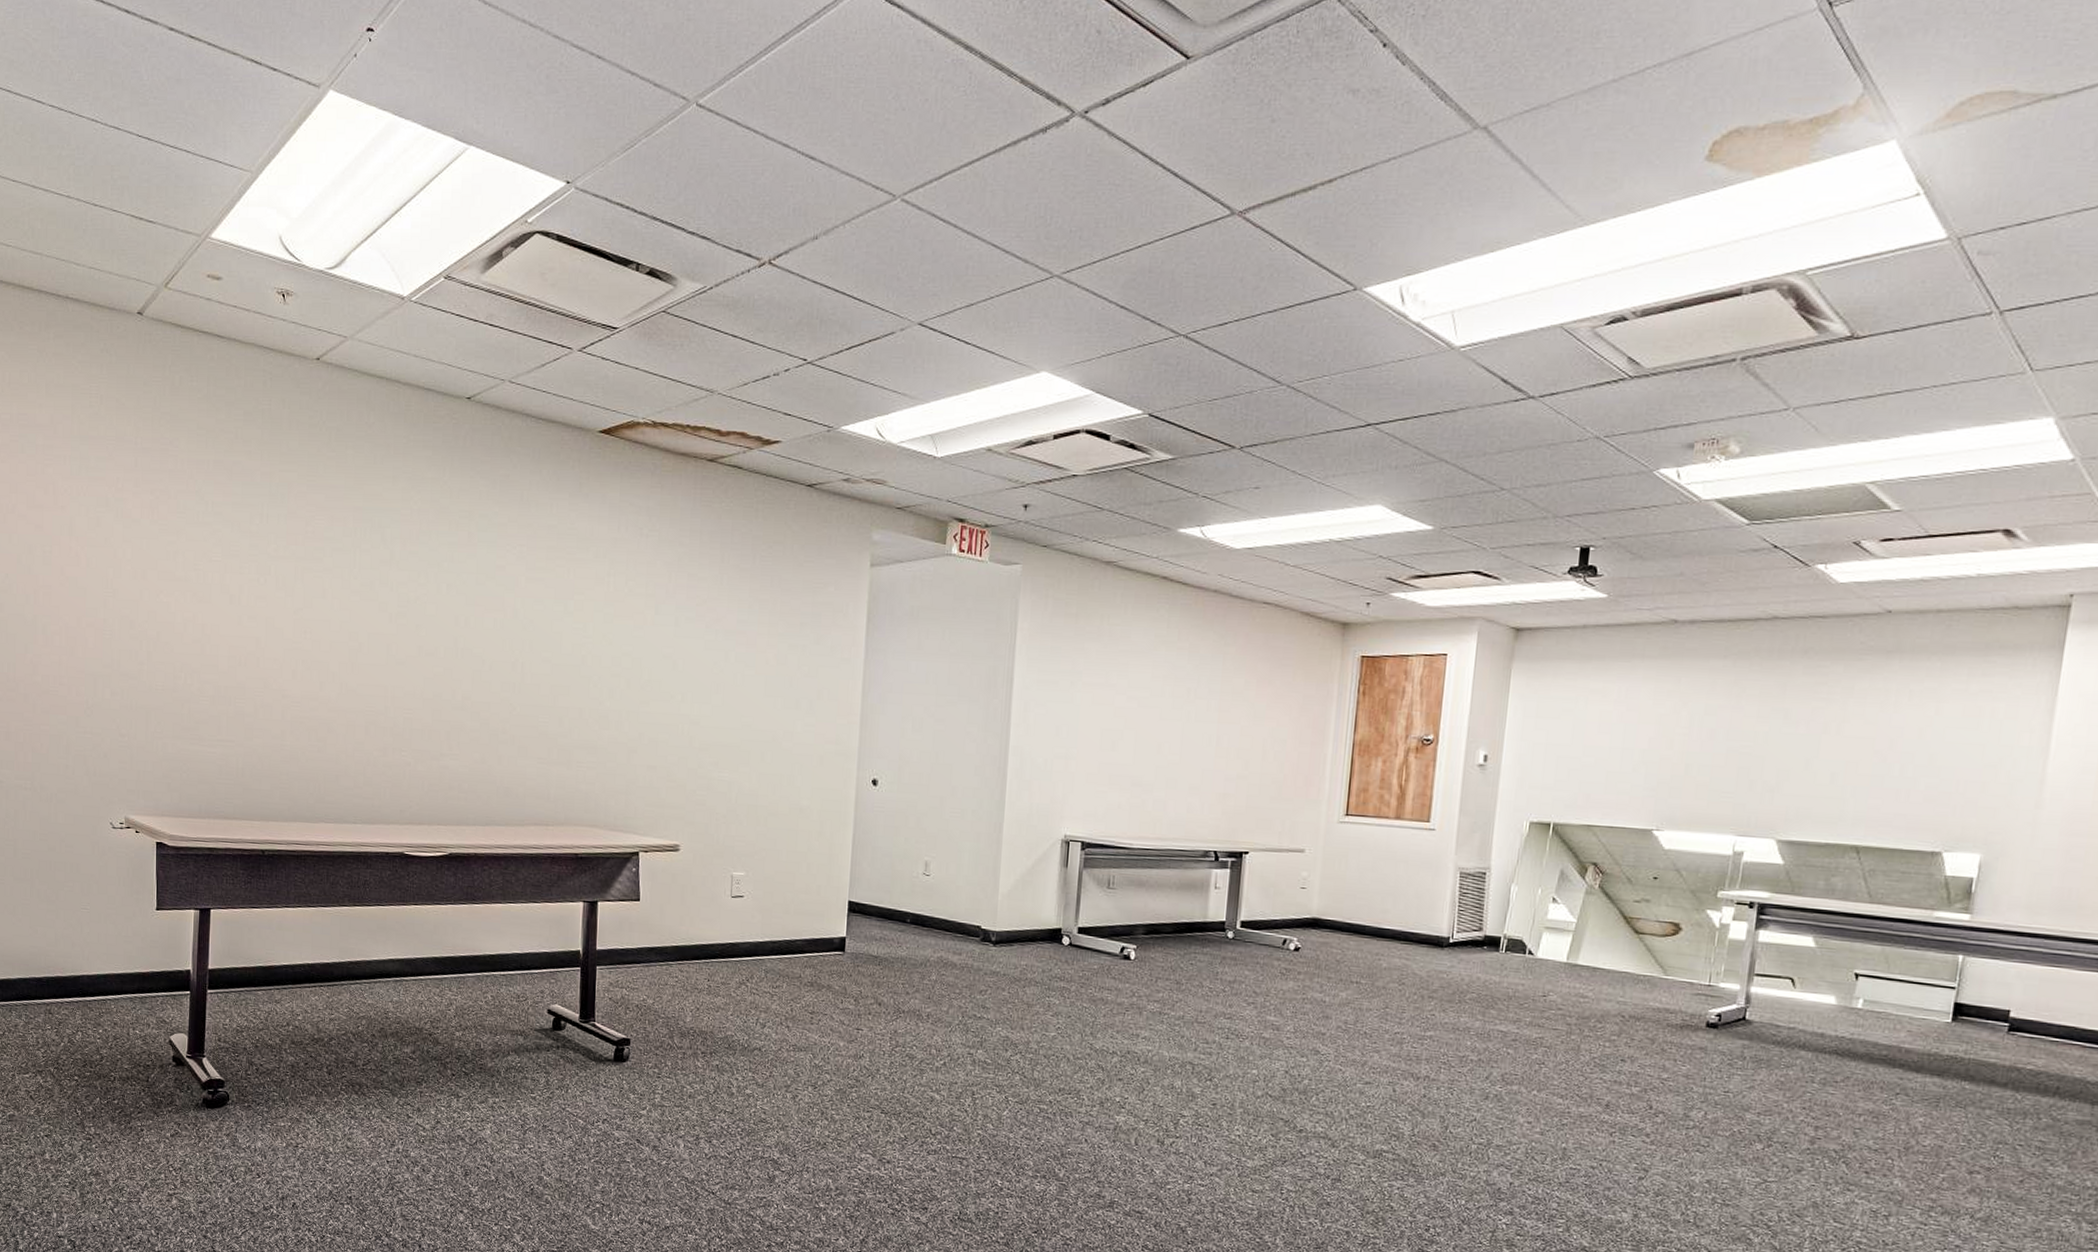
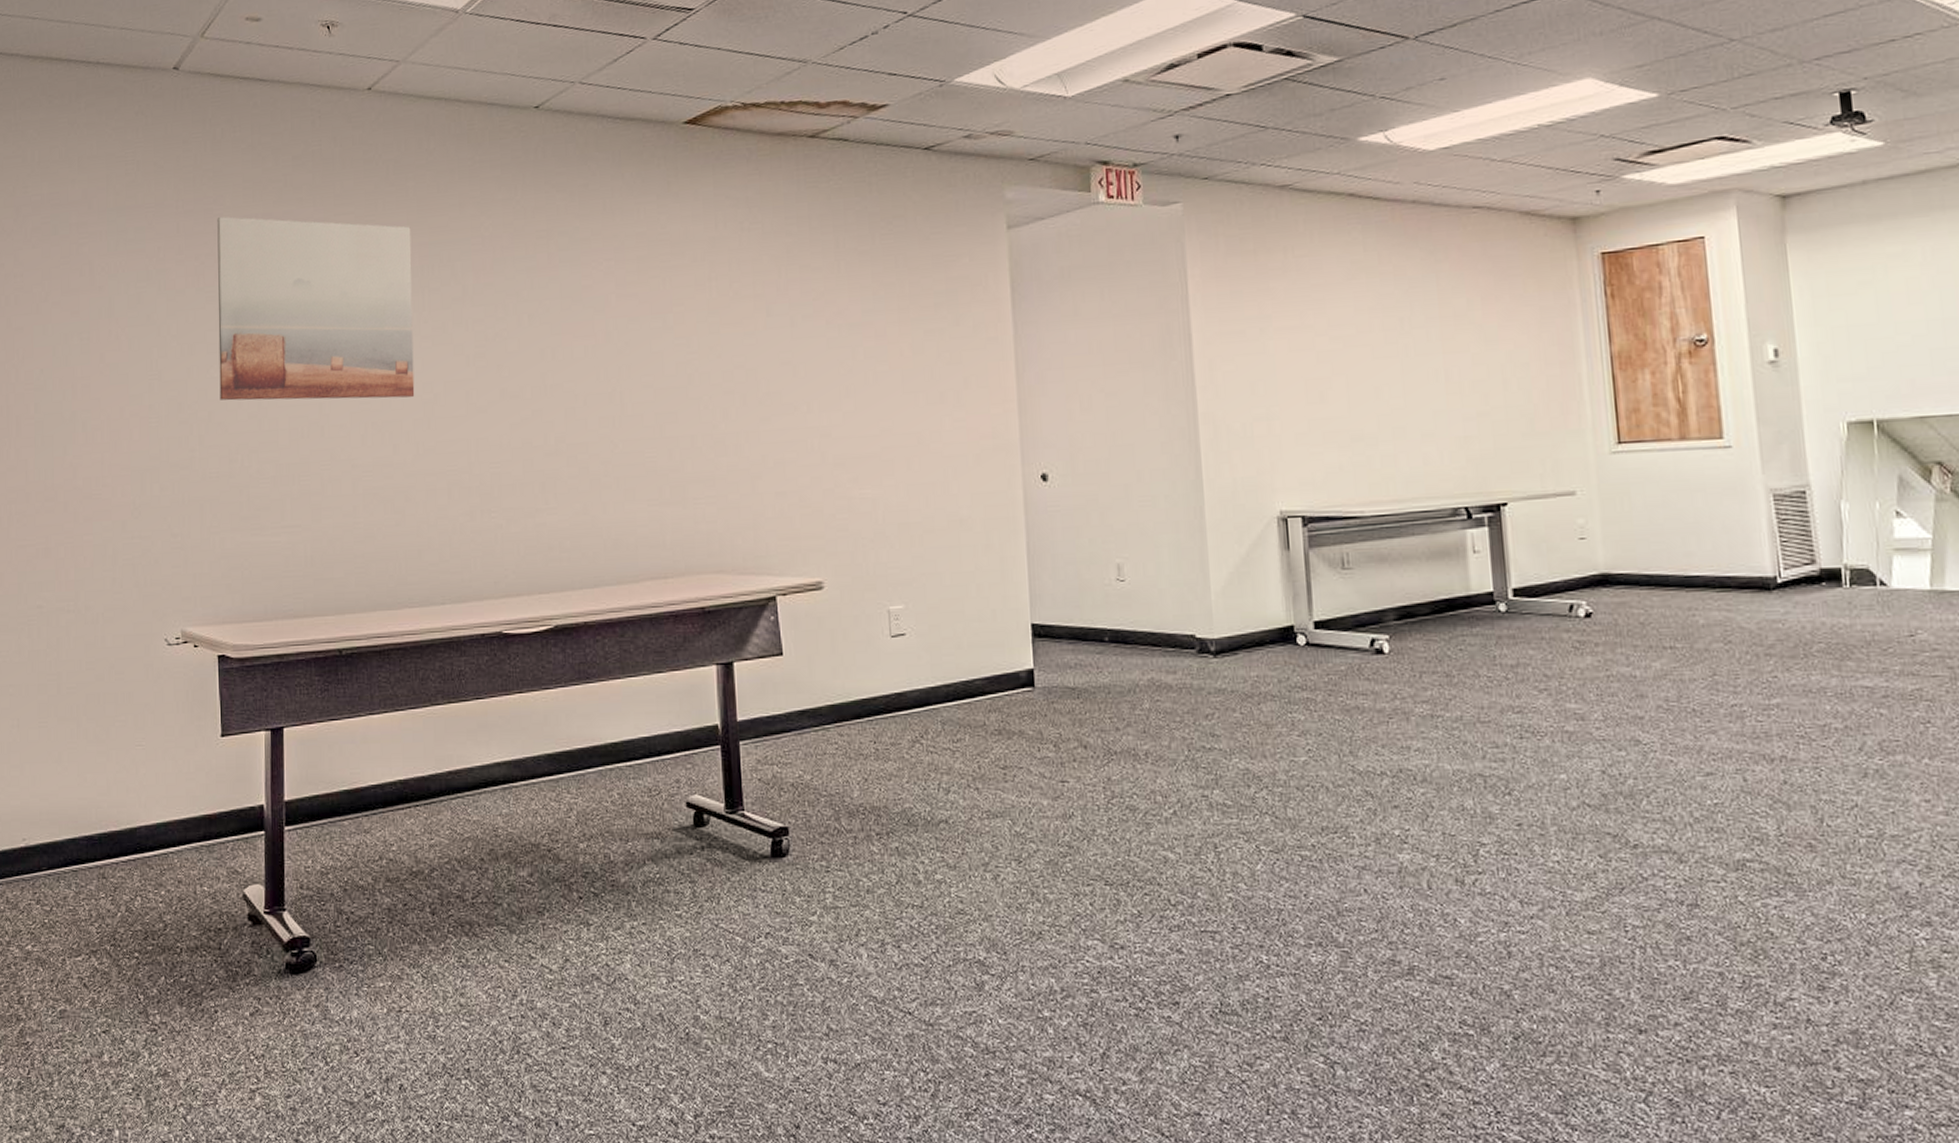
wall art: none [168,457,348,643] -> present [217,216,415,401]

